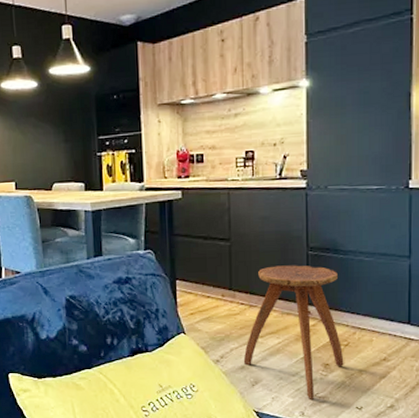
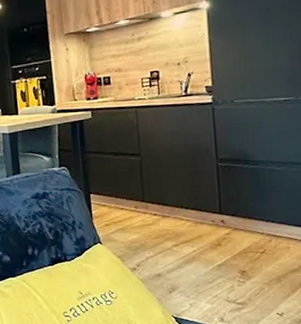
stool: present [243,265,344,400] -> none [159,176,262,307]

